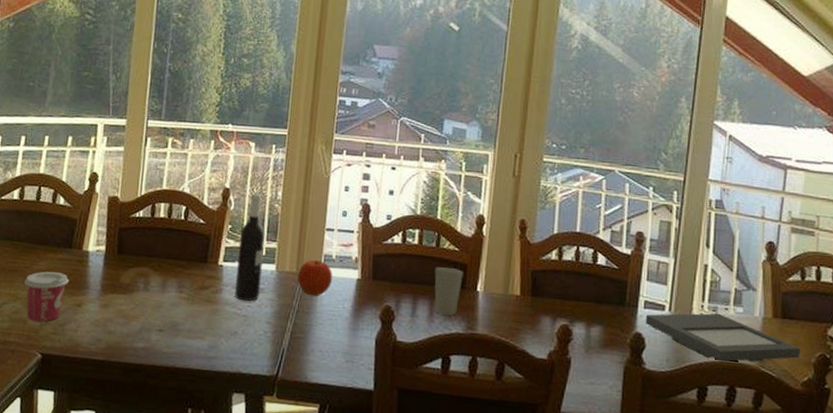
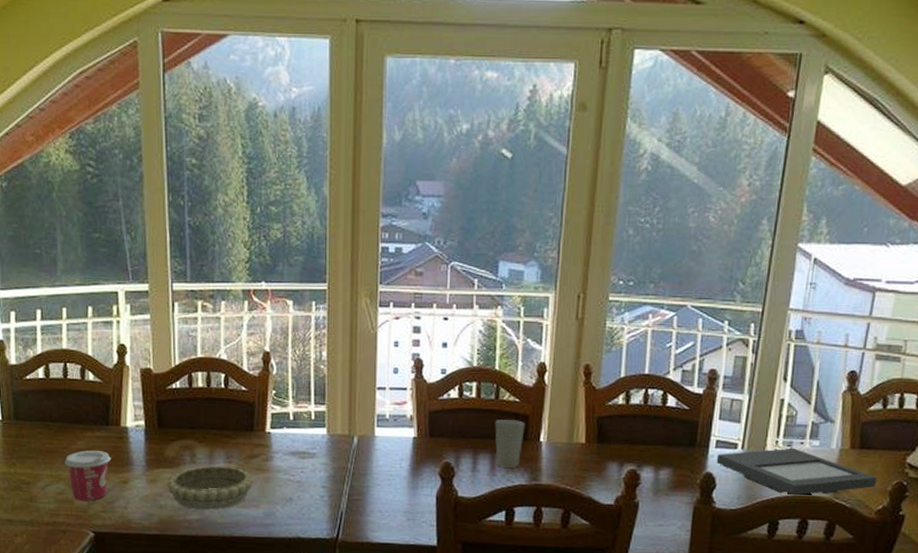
decorative bowl: none [118,294,202,339] -> present [167,465,254,510]
wine bottle: present [235,193,265,302] -> none [285,354,313,467]
fruit: present [297,259,333,297] -> none [350,420,388,458]

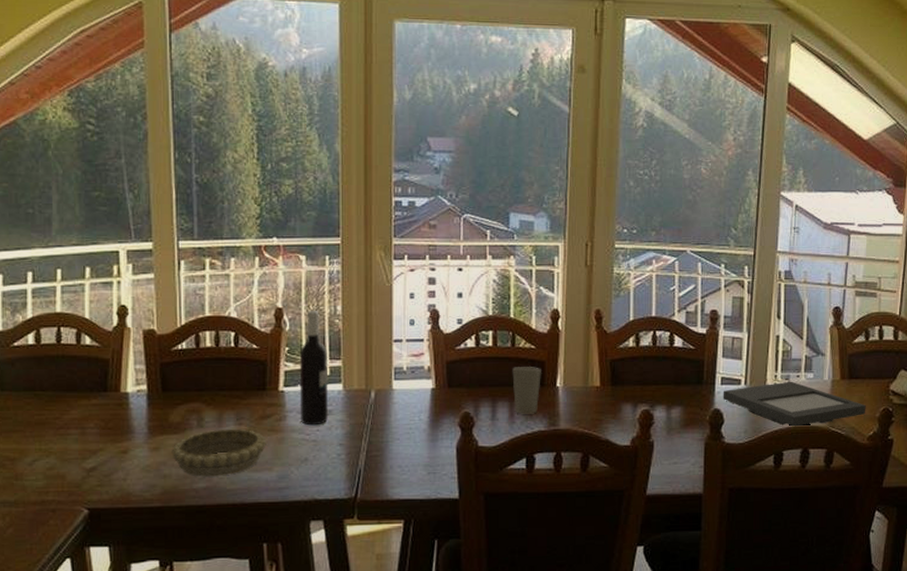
cup: present [64,450,111,501] -> none [55,420,109,475]
wine bottle: none [285,354,313,467] -> present [299,310,329,426]

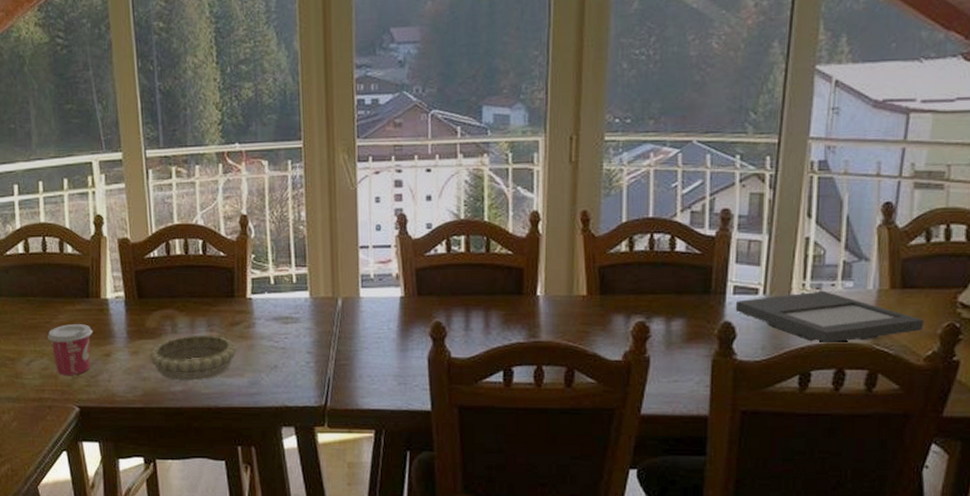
cup: none [55,420,109,475] -> present [47,324,93,375]
wine bottle: present [299,310,329,426] -> none [265,216,296,333]
cup: present [512,367,541,414] -> none [487,274,520,325]

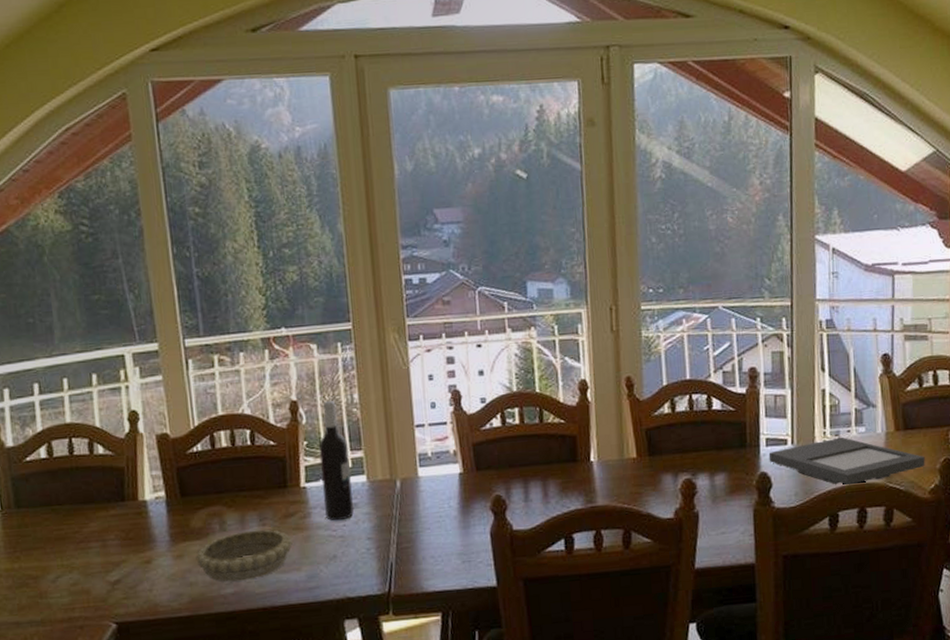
cup: present [47,324,93,375] -> none [76,530,130,590]
wine bottle: none [265,216,296,333] -> present [318,400,354,521]

